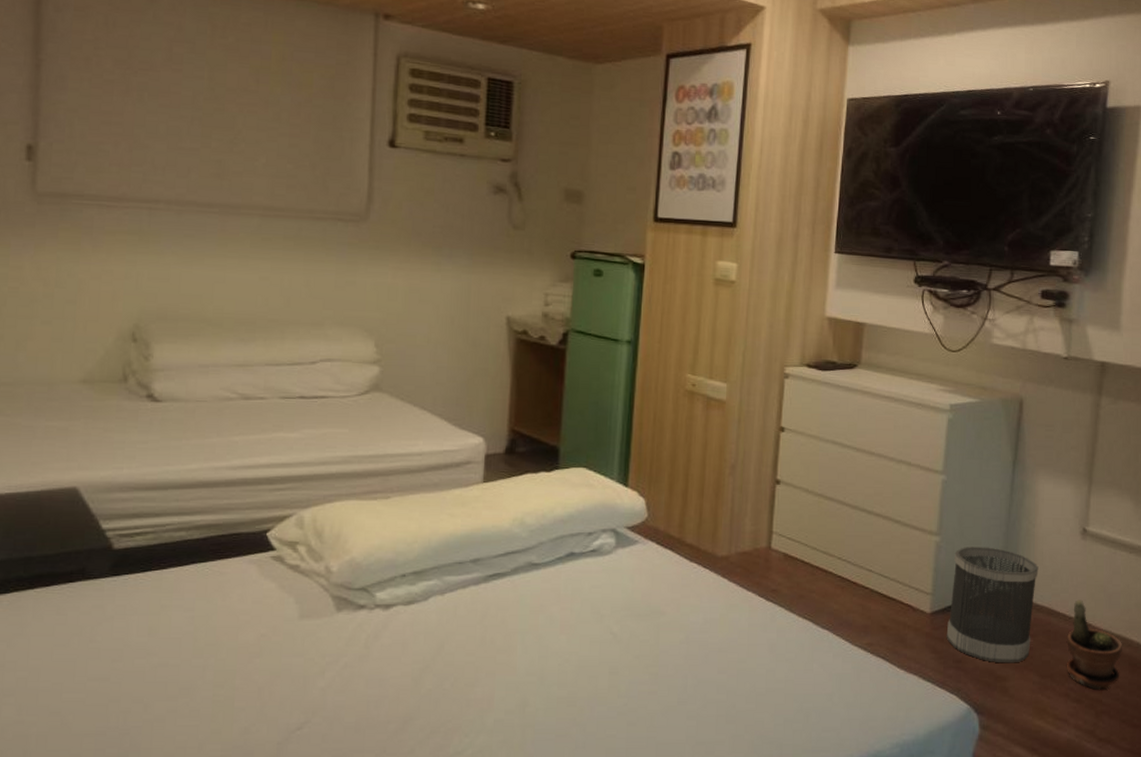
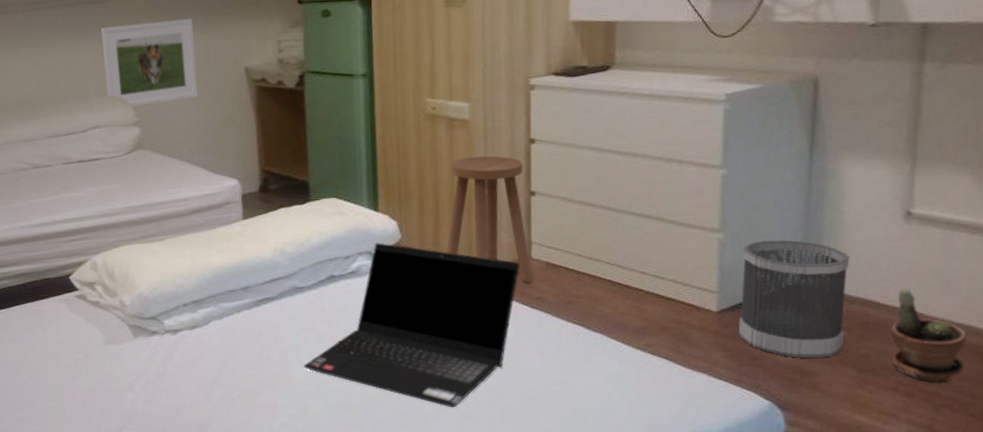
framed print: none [347,249,456,343] -> present [101,18,199,108]
laptop computer: none [529,520,760,705] -> present [303,242,520,408]
stool: none [690,439,772,574] -> present [446,156,534,283]

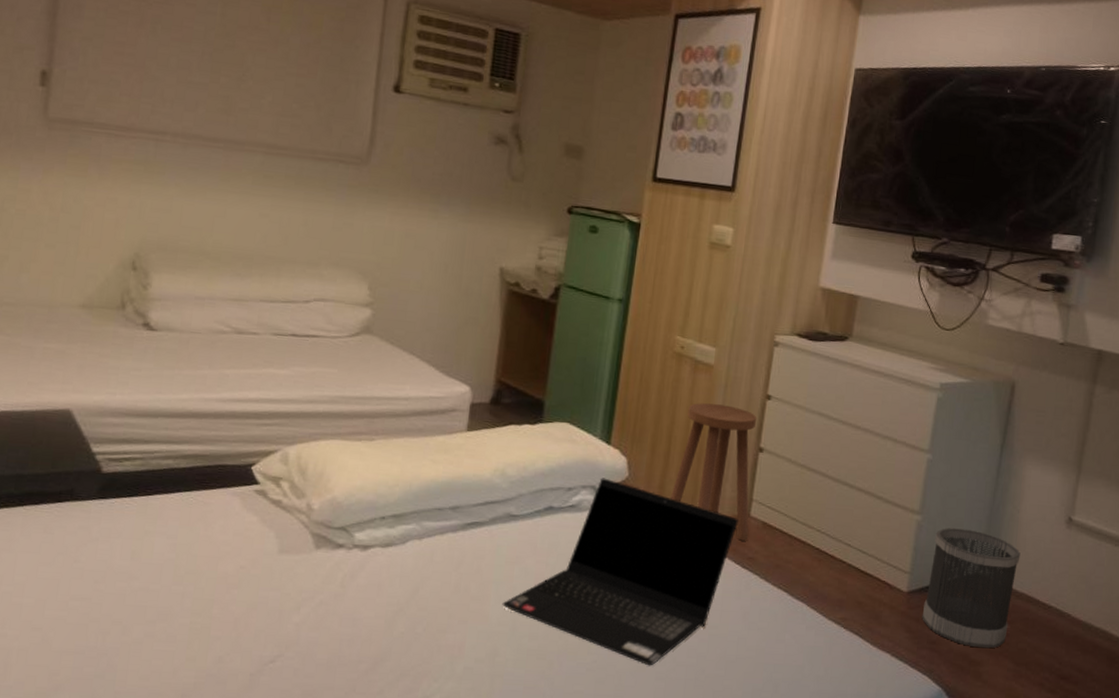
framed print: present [101,18,199,108] -> none [342,192,454,289]
potted plant: present [890,288,968,383] -> none [1042,589,1103,682]

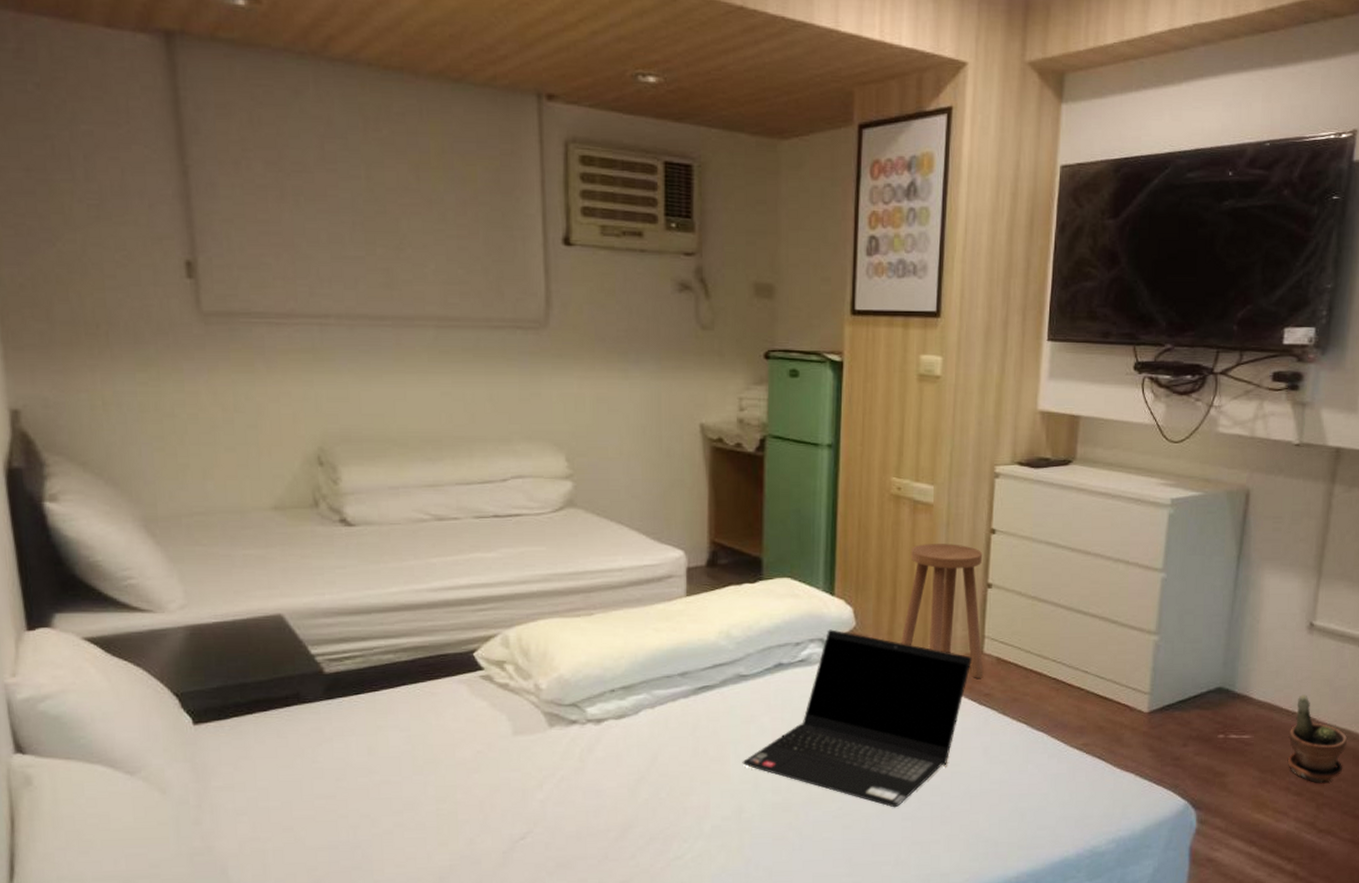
wastebasket: present [922,527,1021,649] -> none [1164,644,1262,760]
potted plant: none [1042,589,1103,682] -> present [1287,695,1348,783]

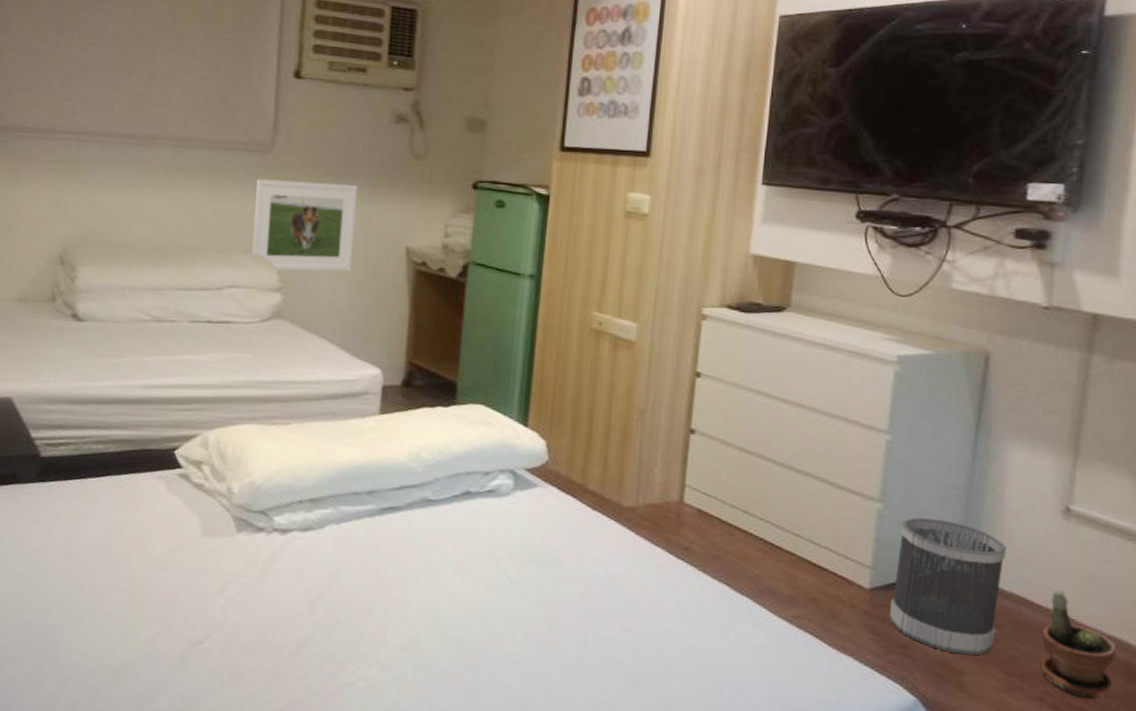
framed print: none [533,359,645,457] -> present [252,179,357,272]
laptop computer: present [742,629,972,808] -> none [422,461,670,661]
stool: present [900,544,984,678] -> none [594,382,686,530]
wastebasket: none [1164,644,1262,760] -> present [889,517,1007,656]

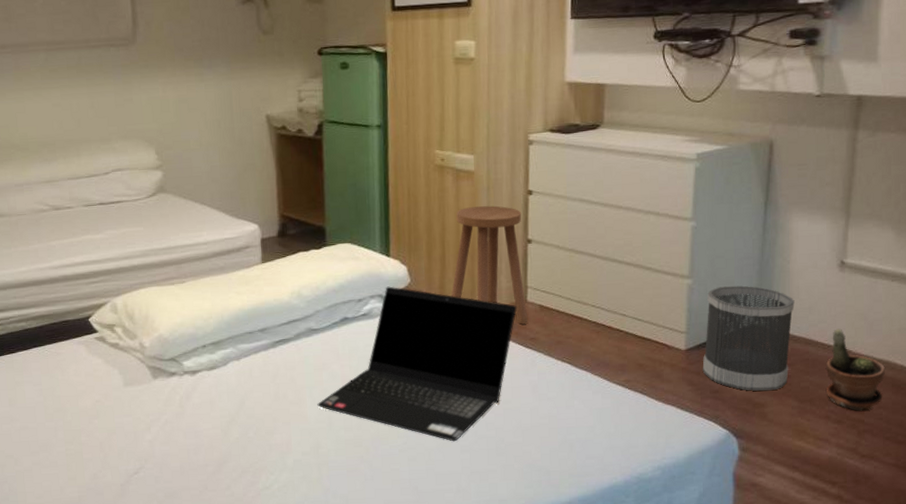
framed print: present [252,179,357,272] -> none [125,64,221,151]
laptop computer: none [422,461,670,661] -> present [317,286,517,442]
stool: none [594,382,686,530] -> present [451,205,528,325]

